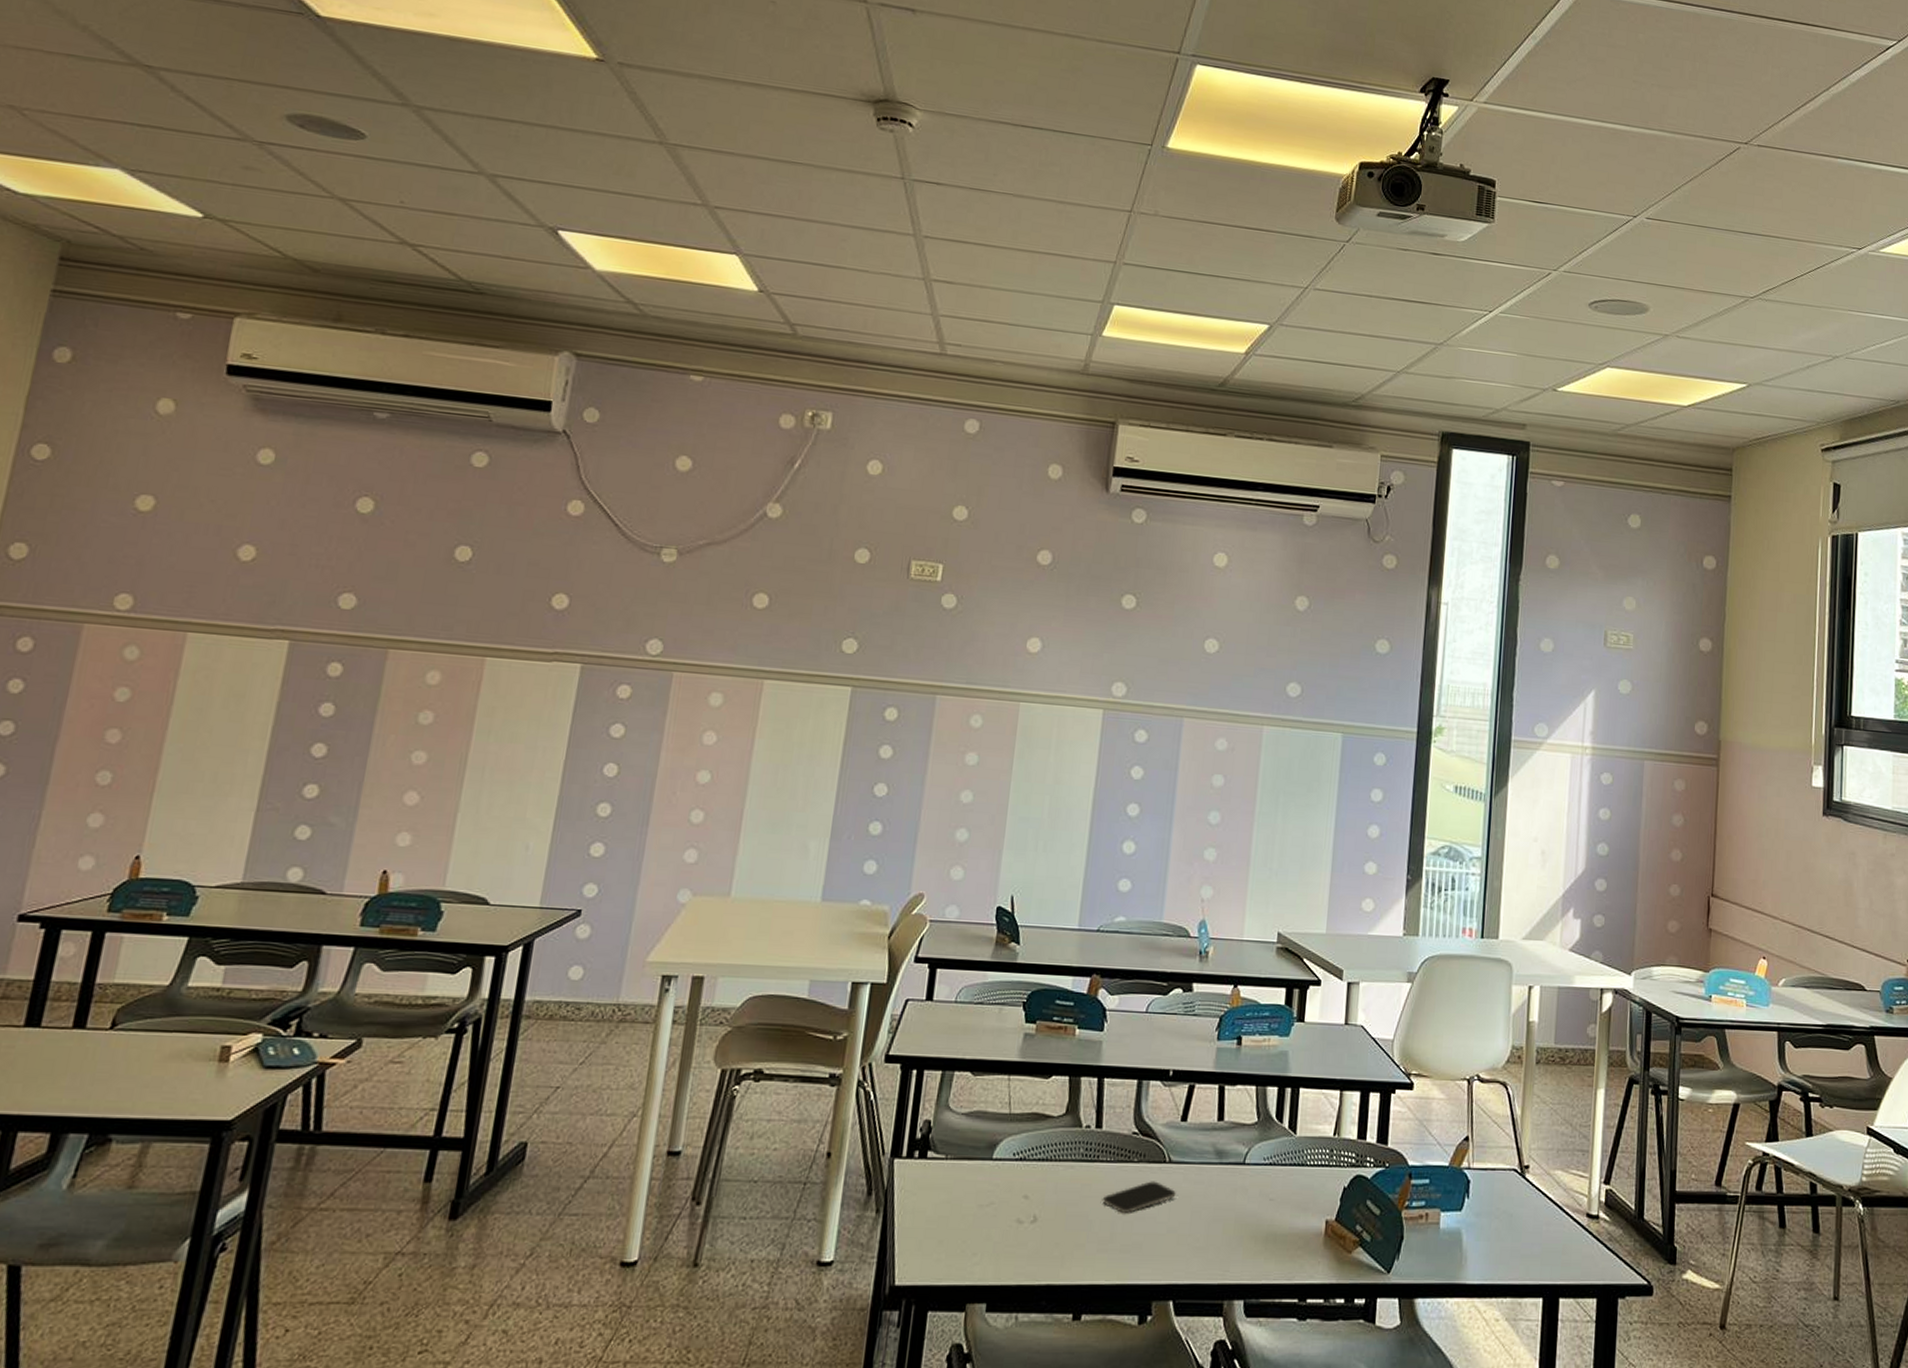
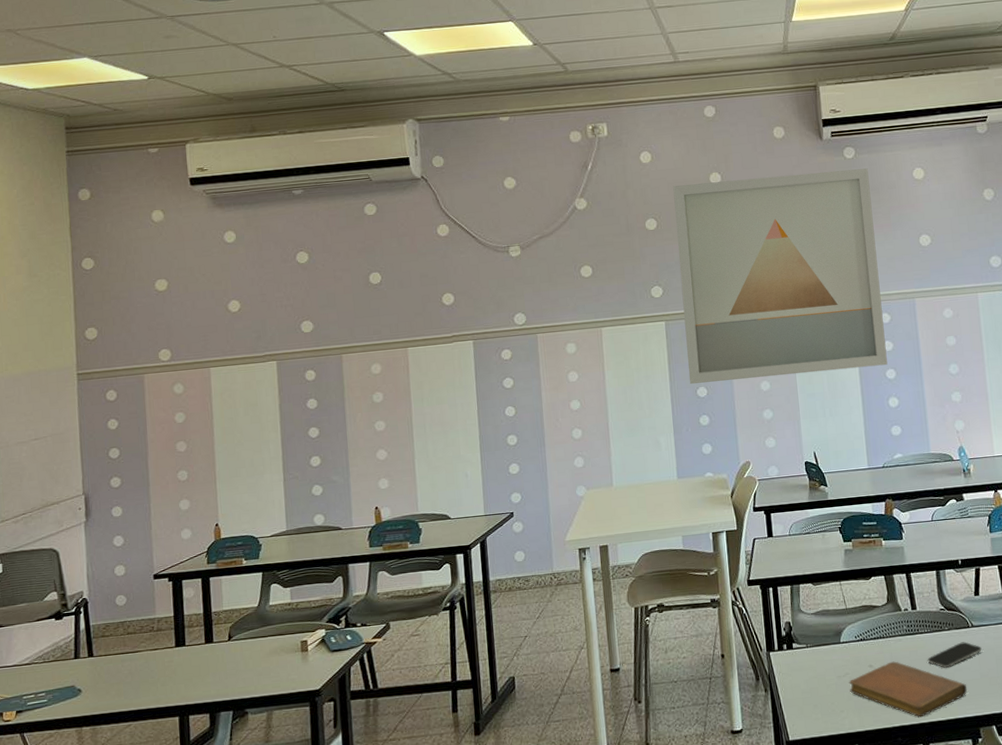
wall art: none [866,512,1158,797] -> present [673,168,888,384]
notebook: none [991,1194,1146,1277] -> present [849,661,967,717]

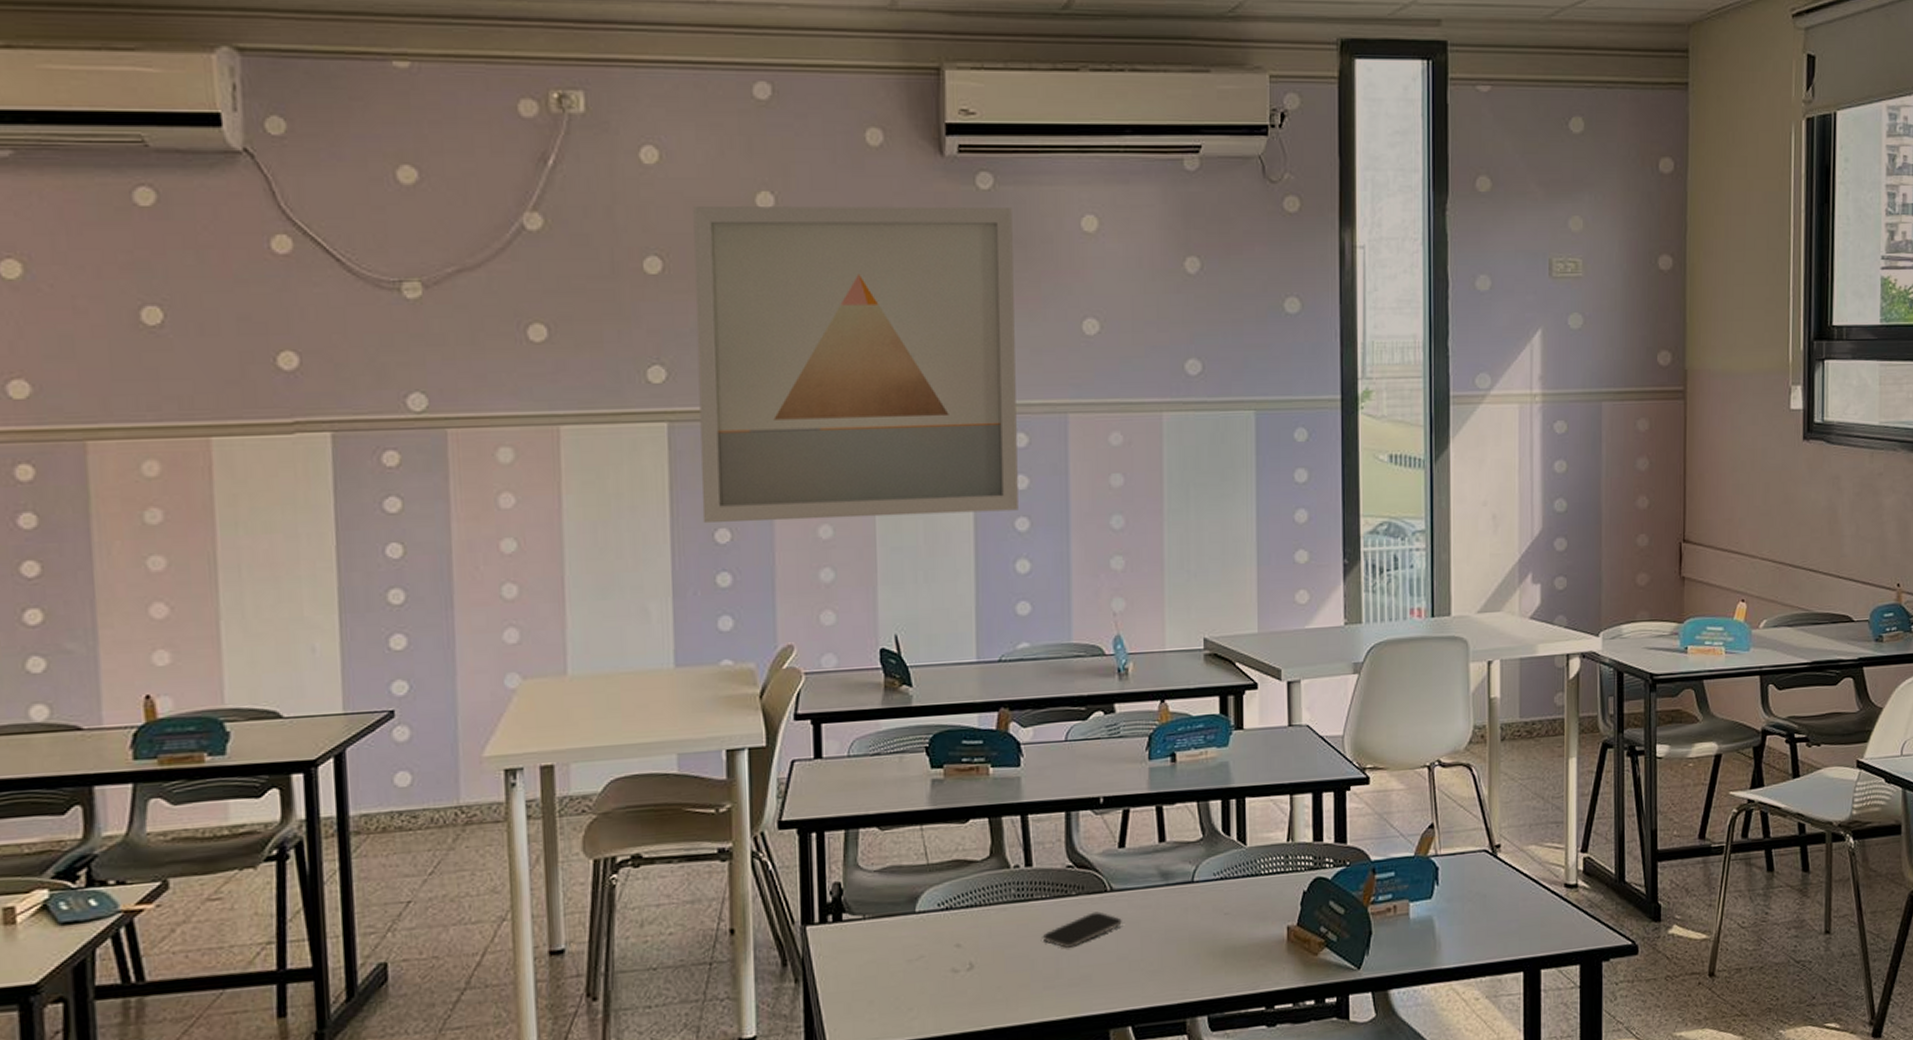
notebook: present [849,661,967,717] -> none [924,938,1095,1017]

